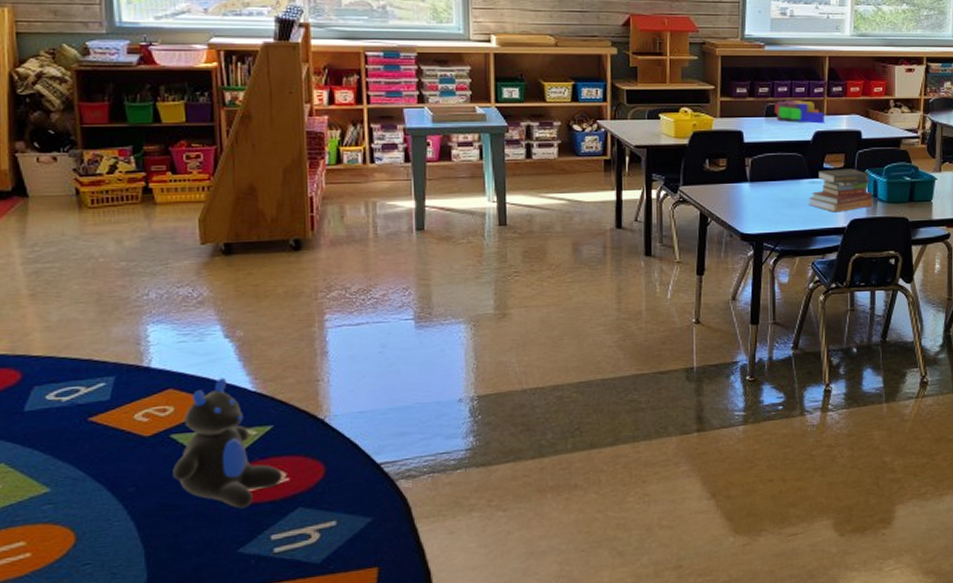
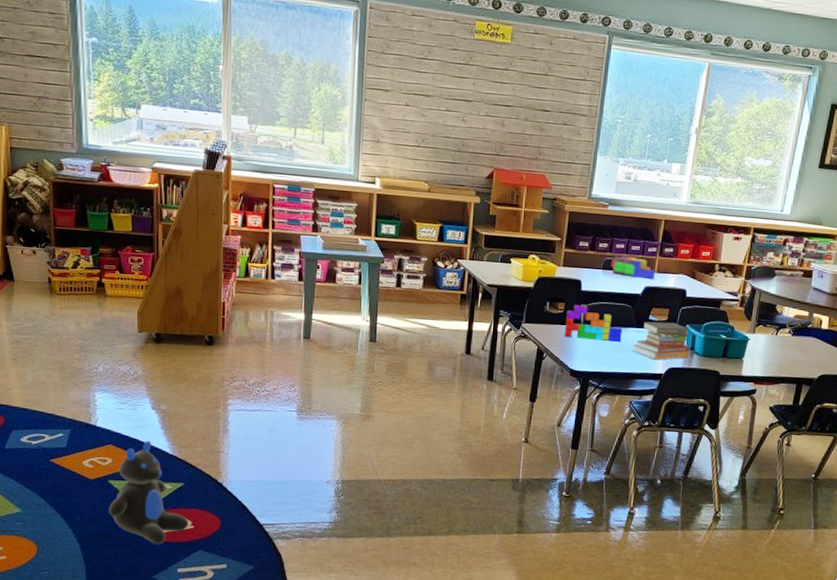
toy blocks: none [729,159,795,197] -> present [564,305,623,343]

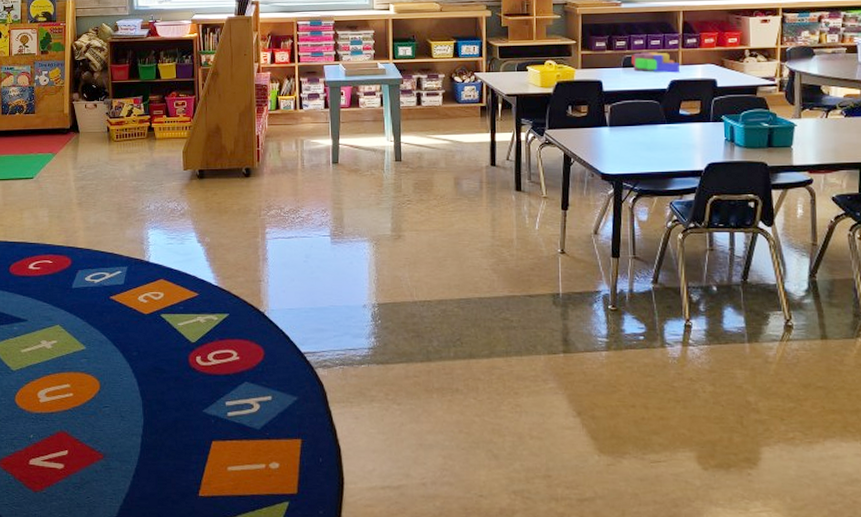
stuffed animal: present [109,441,189,545] -> none [162,273,234,378]
toy blocks: present [564,305,623,343] -> none [590,106,653,141]
books: present [632,321,690,360] -> none [665,115,730,156]

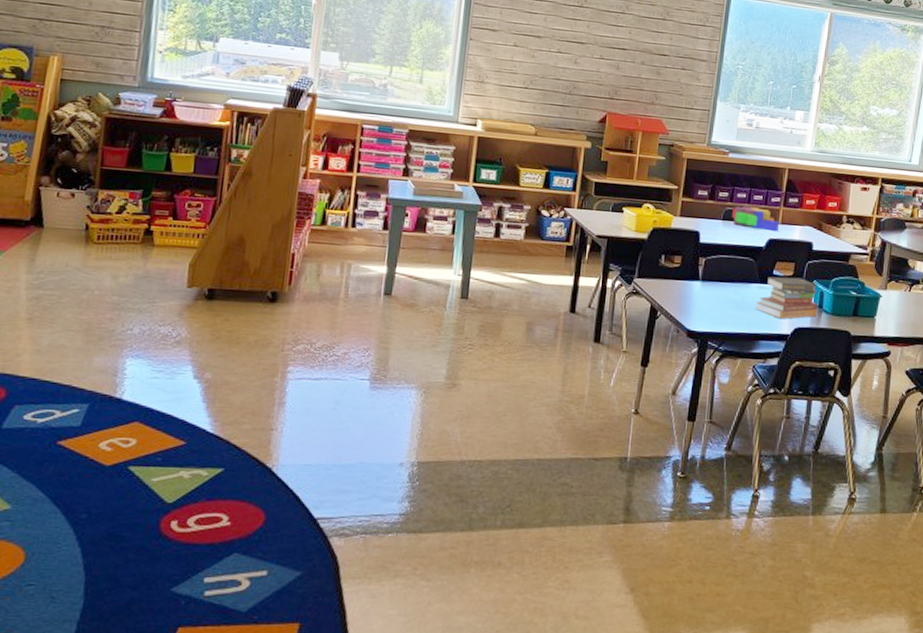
books: none [665,115,730,156] -> present [755,276,818,319]

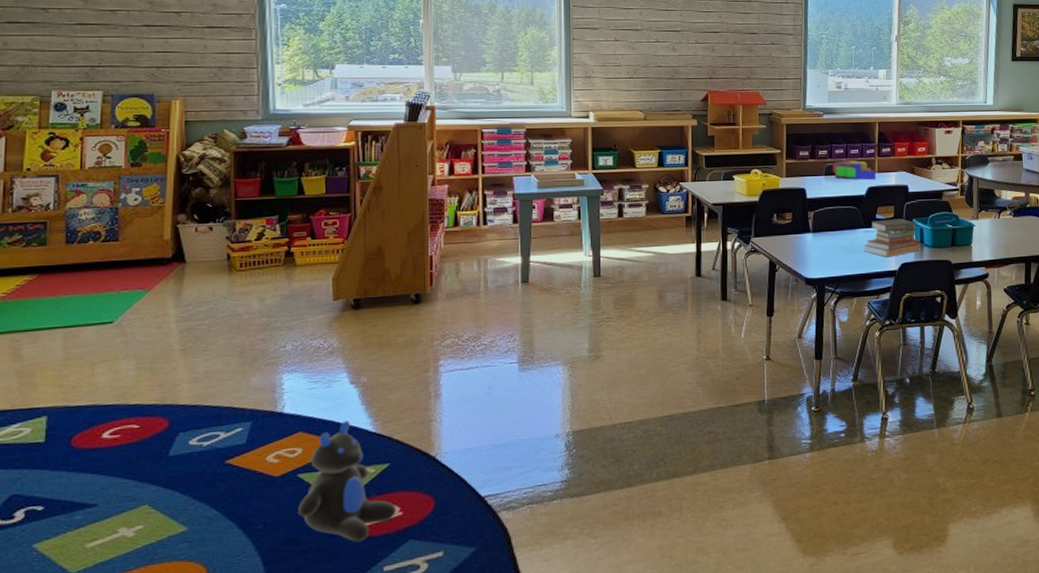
stuffed animal: none [124,417,225,548] -> present [298,420,396,542]

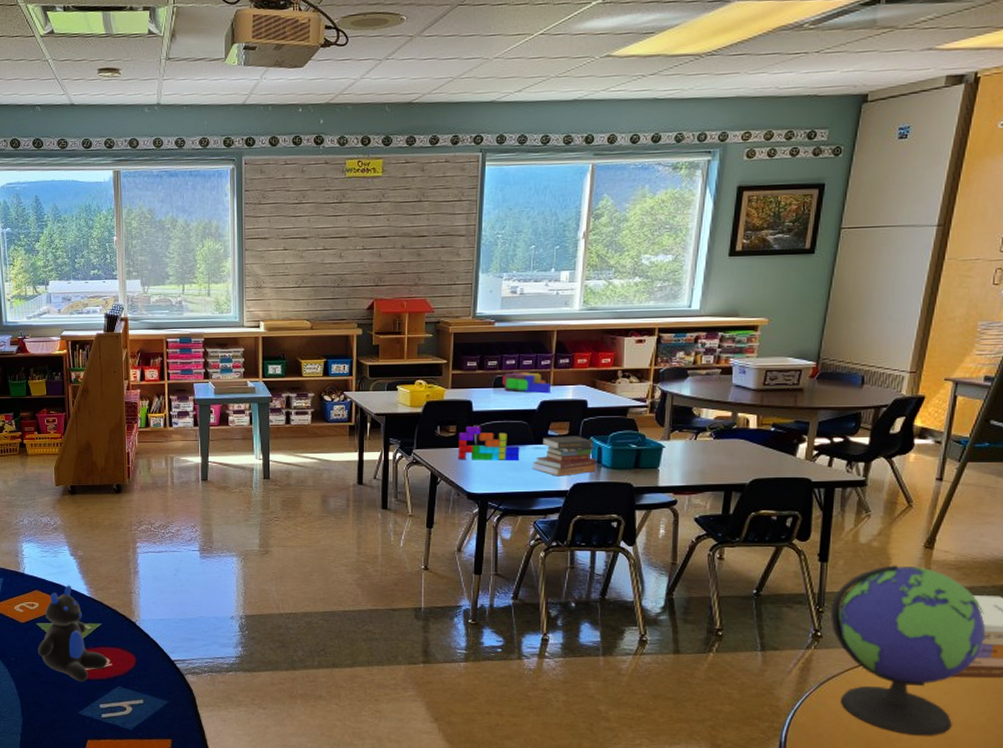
toy blocks: none [794,213,852,247] -> present [457,426,520,461]

